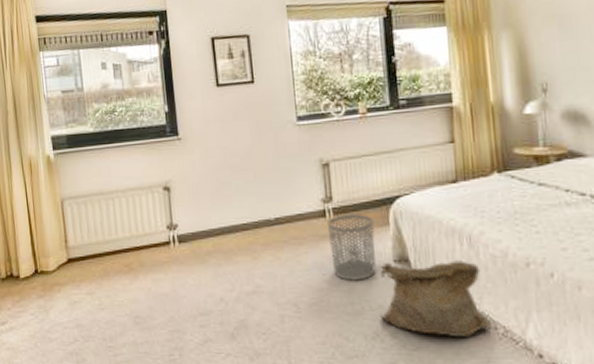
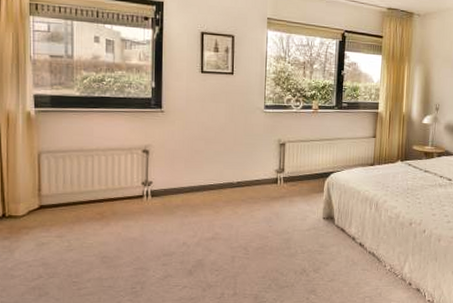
waste bin: present [327,214,376,281] -> none [277,183,313,232]
bag: present [379,260,490,338] -> none [308,219,382,273]

